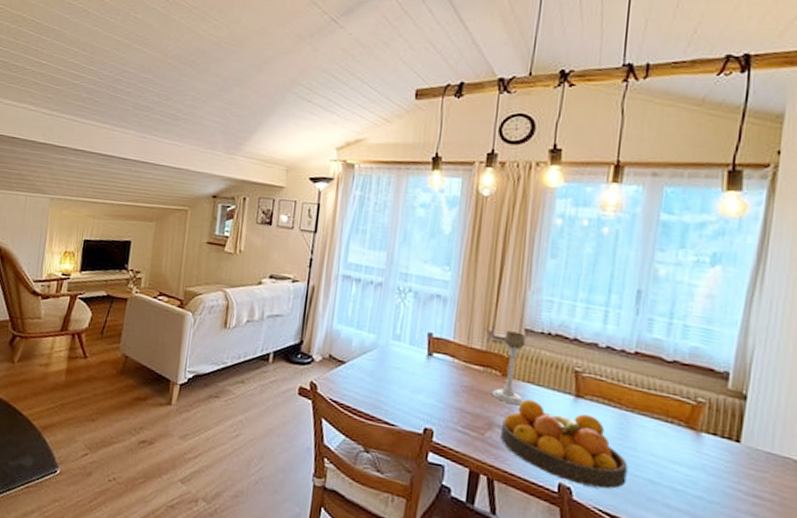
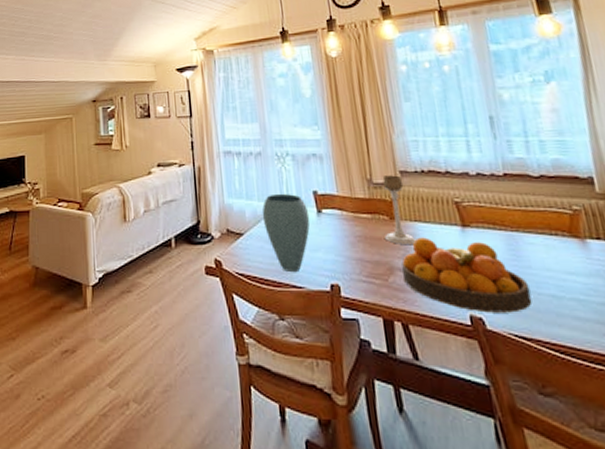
vase: none [369,328,419,410] -> present [262,193,311,273]

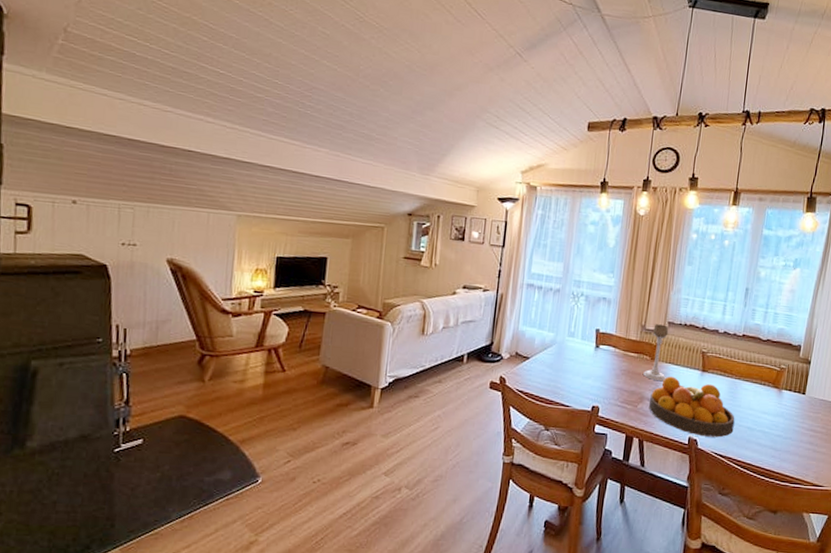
vase: present [262,193,311,273] -> none [549,327,589,394]

